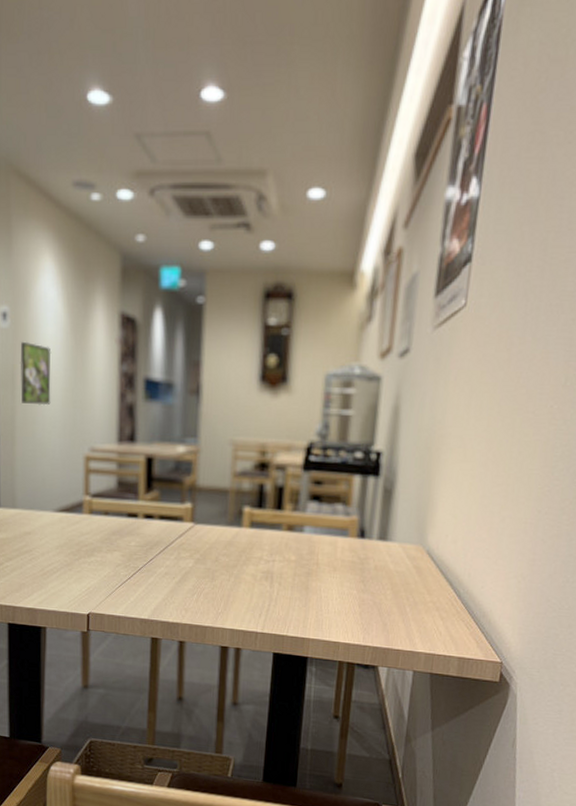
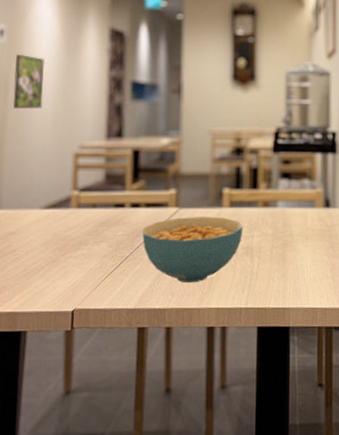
cereal bowl: none [156,533,264,602] -> present [142,216,243,284]

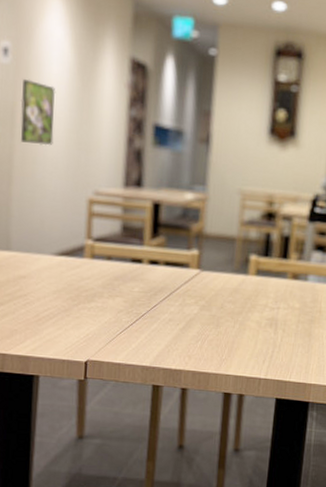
cereal bowl: present [142,216,243,284] -> none [160,280,269,349]

